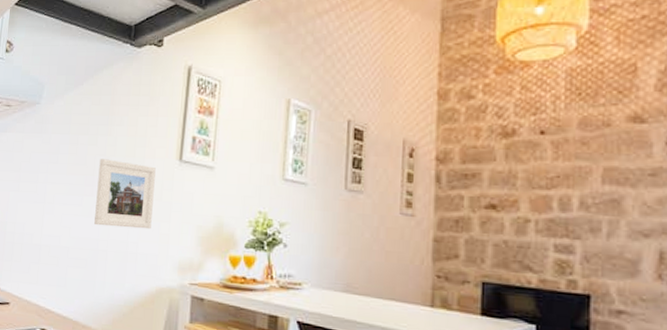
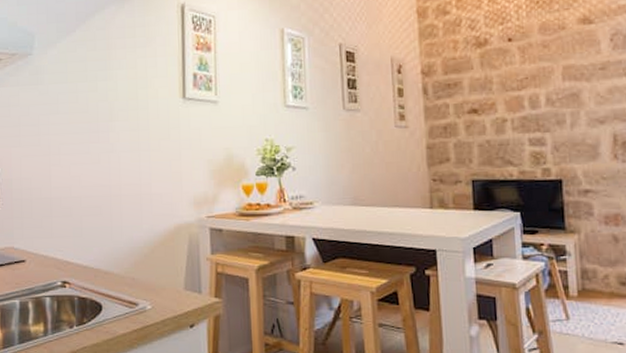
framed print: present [94,159,156,230] -> none [102,104,162,172]

